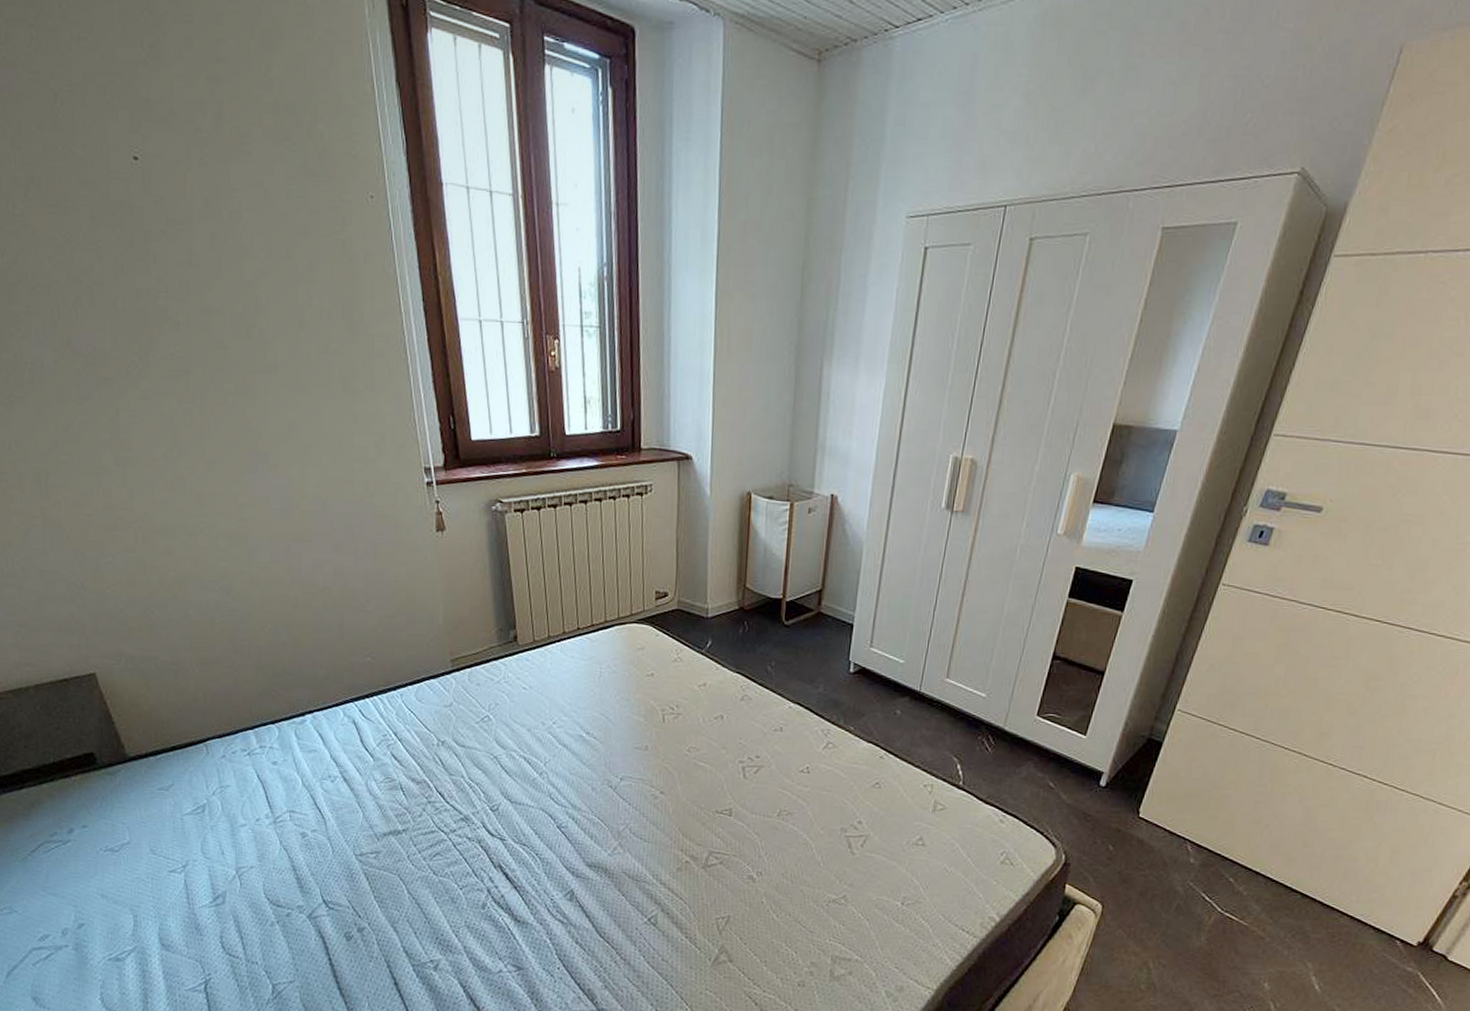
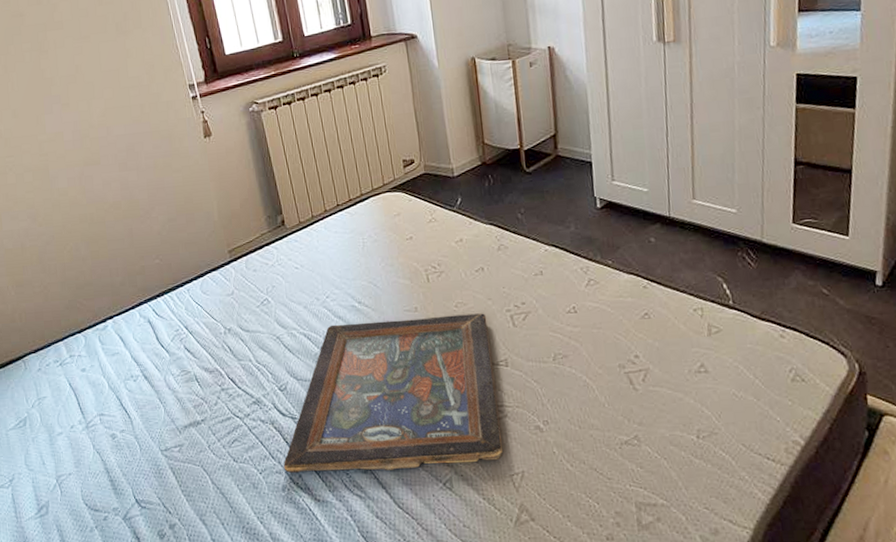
tray: none [486,752,718,903] -> present [283,313,503,473]

